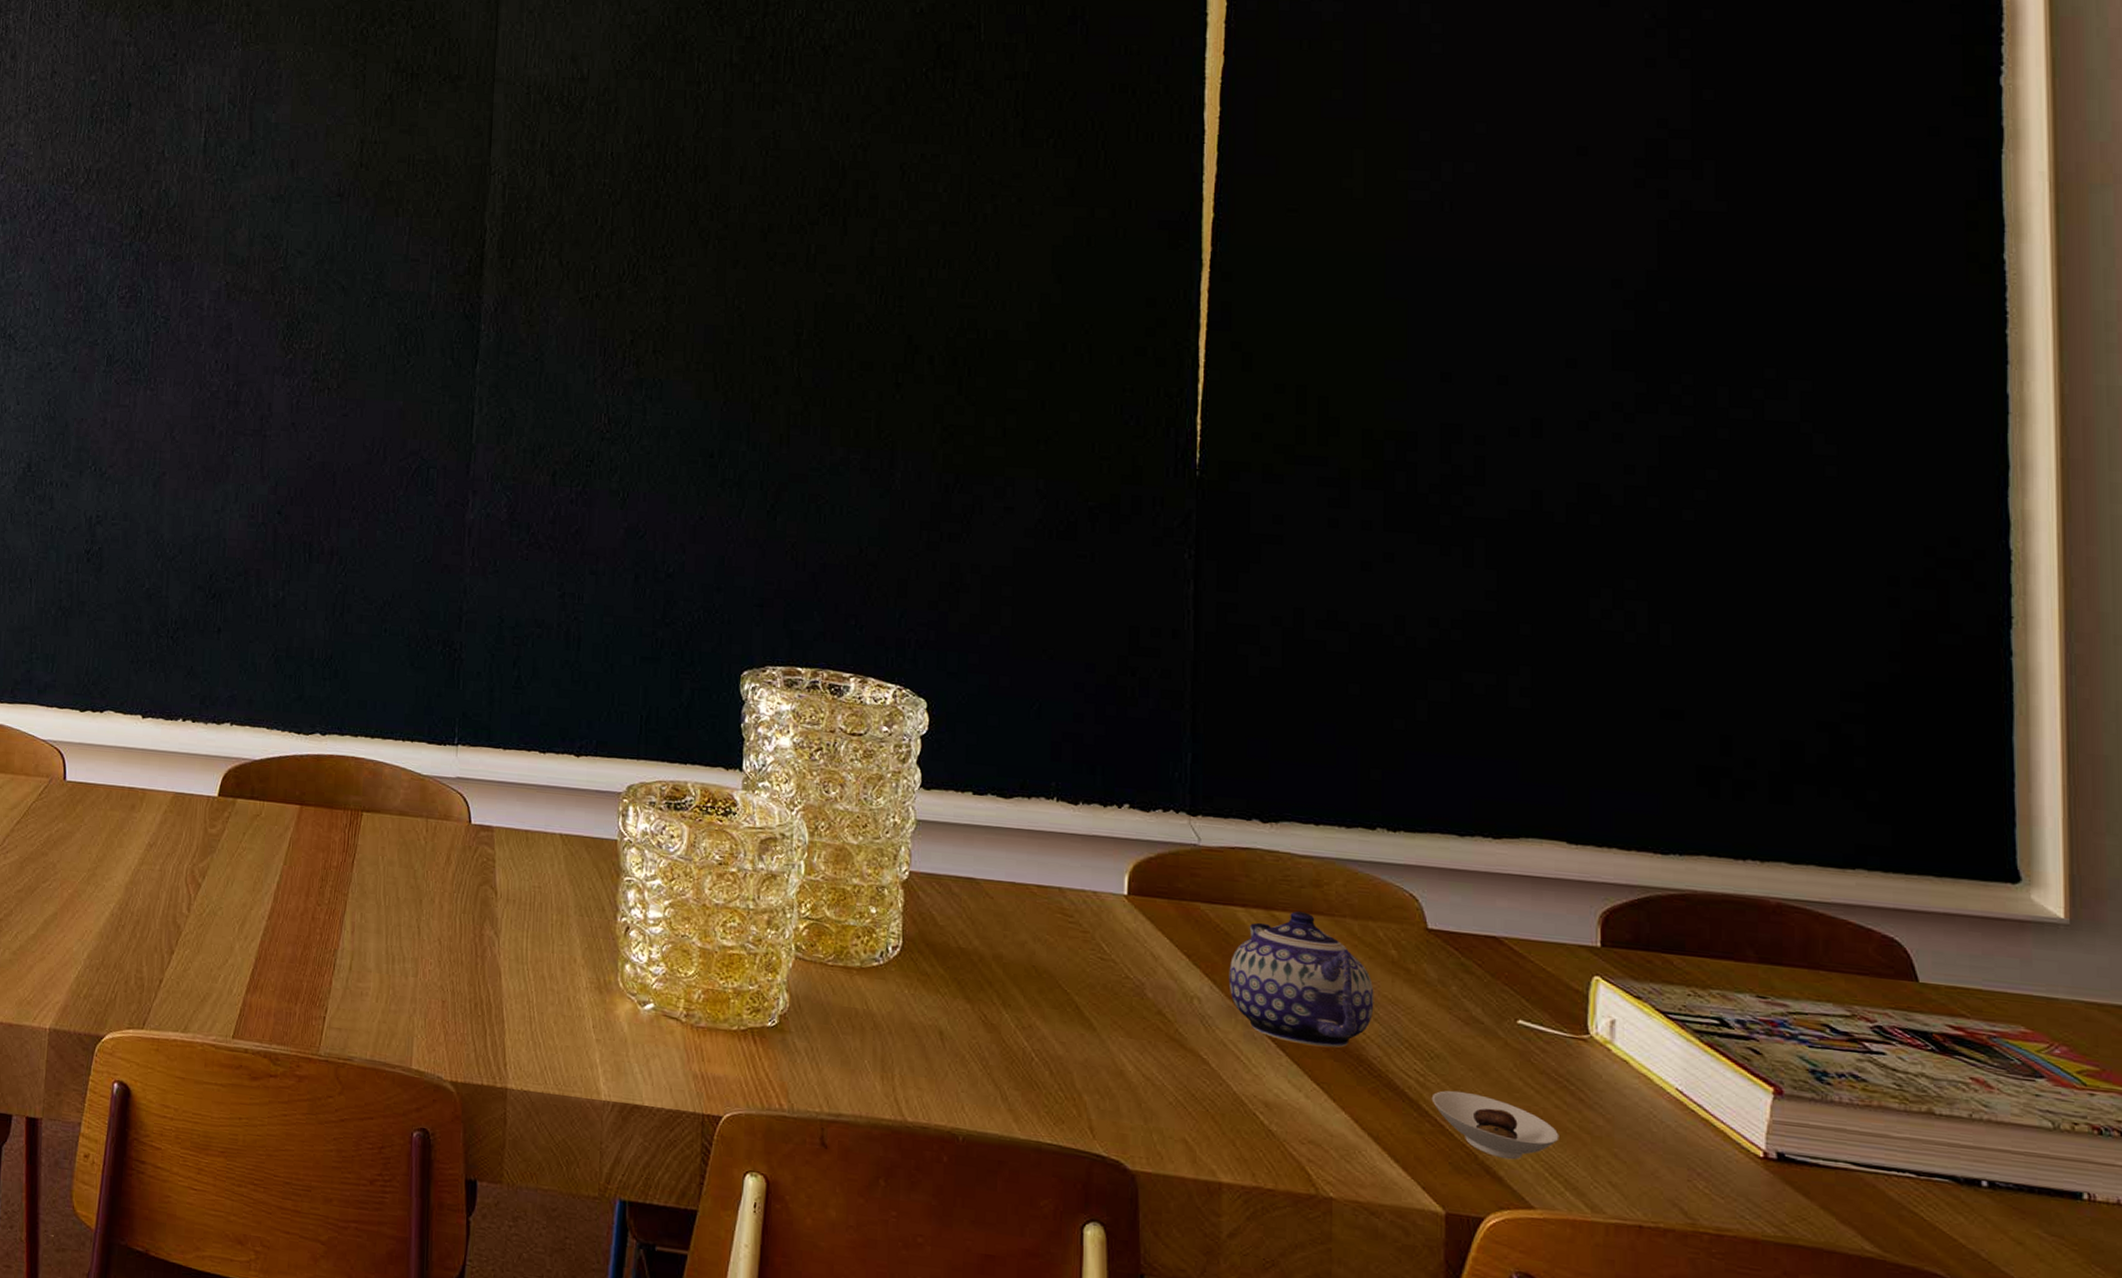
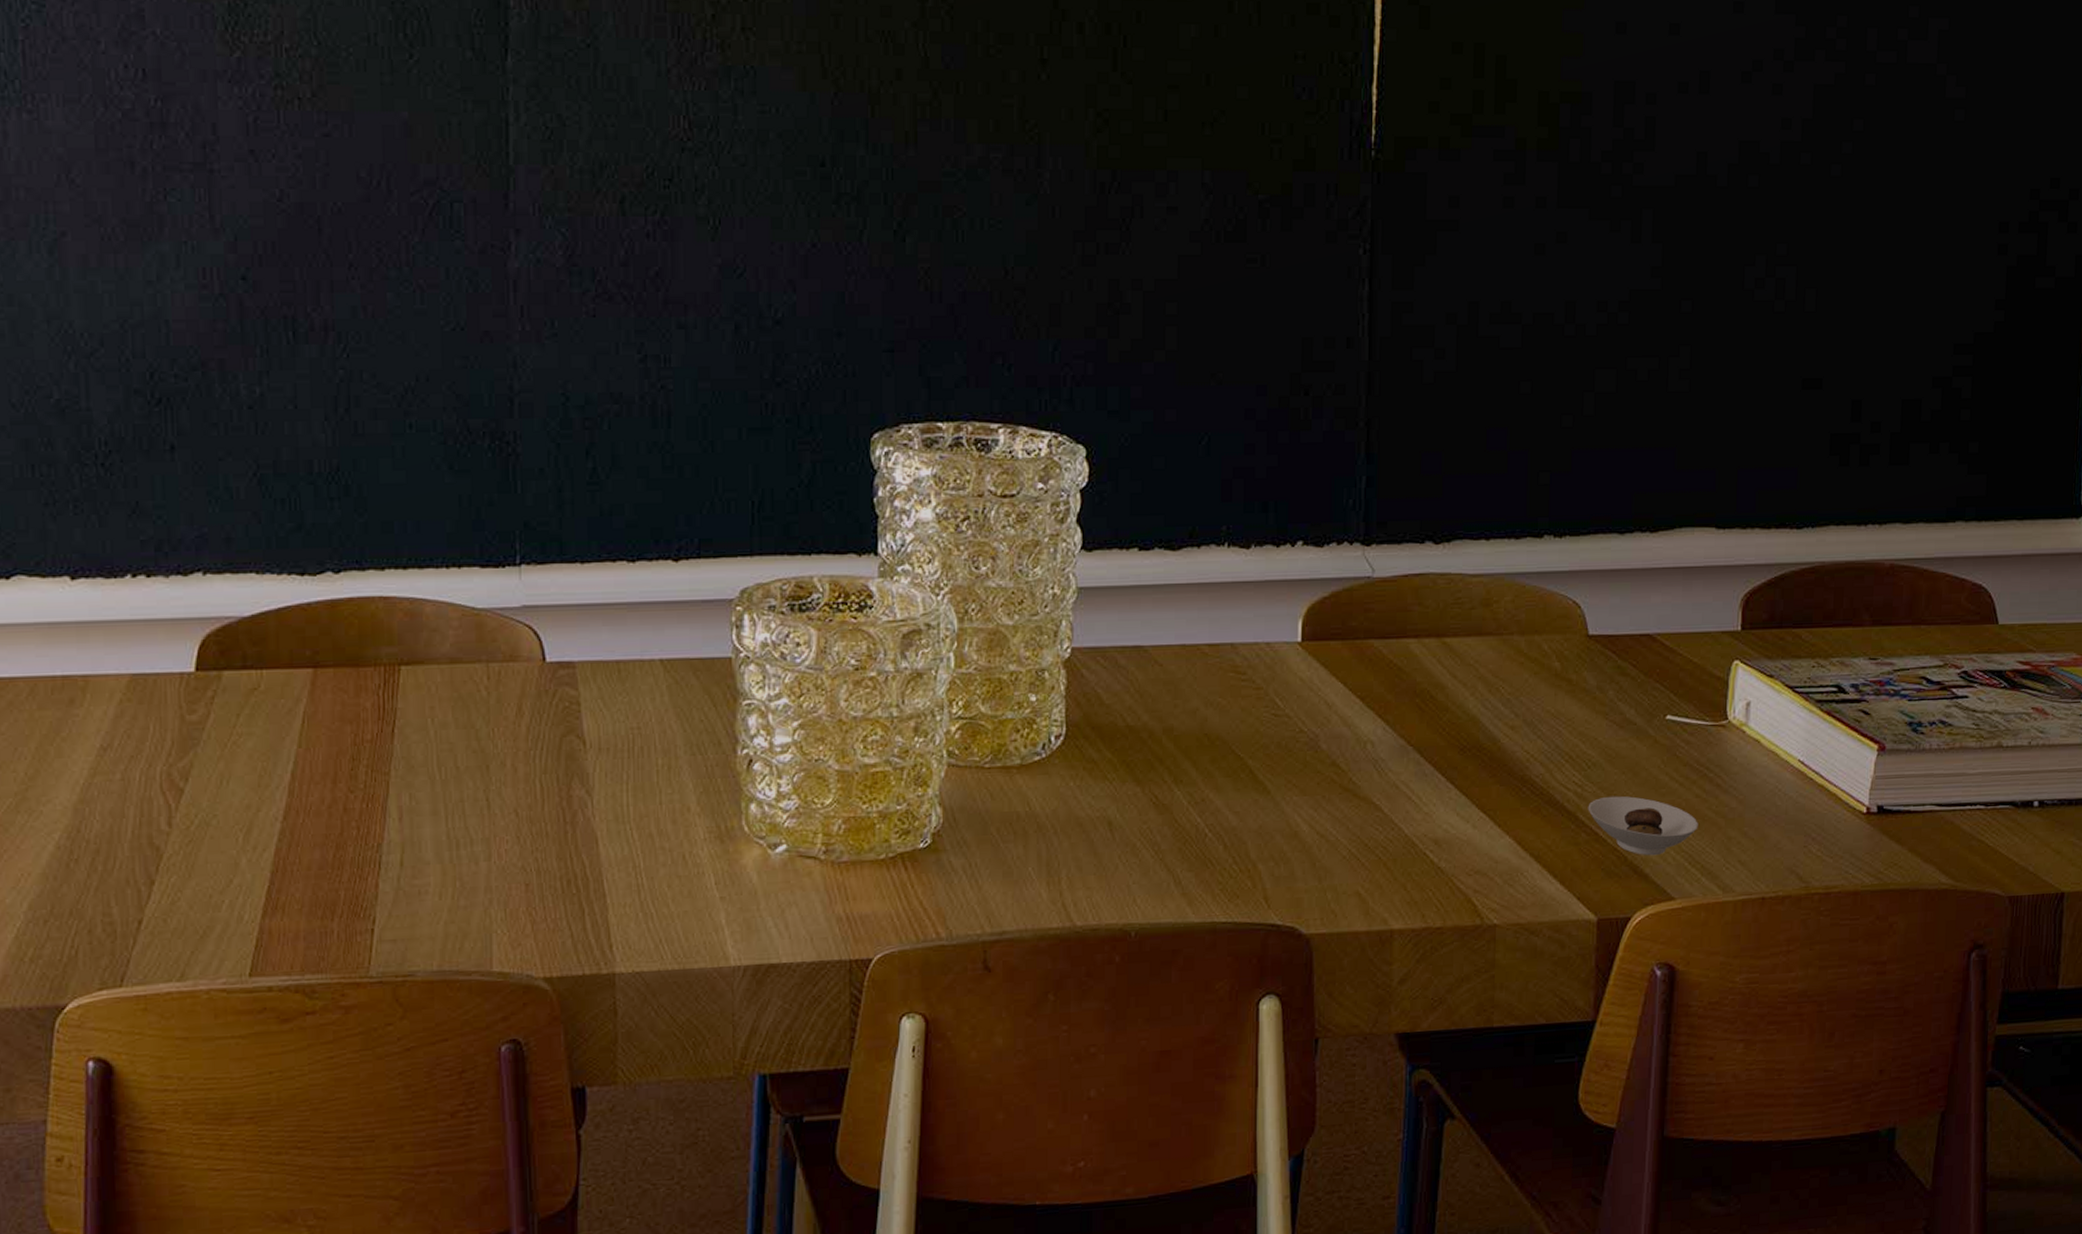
teapot: present [1229,911,1374,1048] -> none [1401,635,1538,774]

